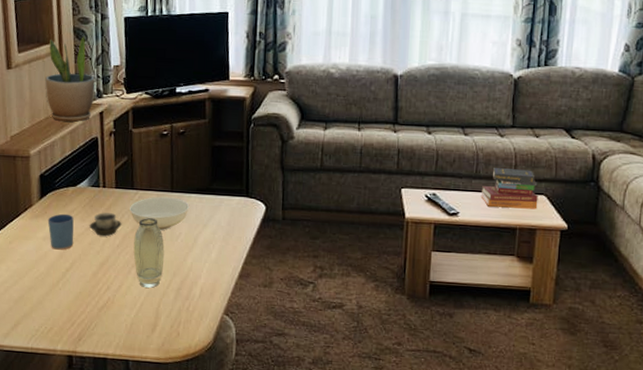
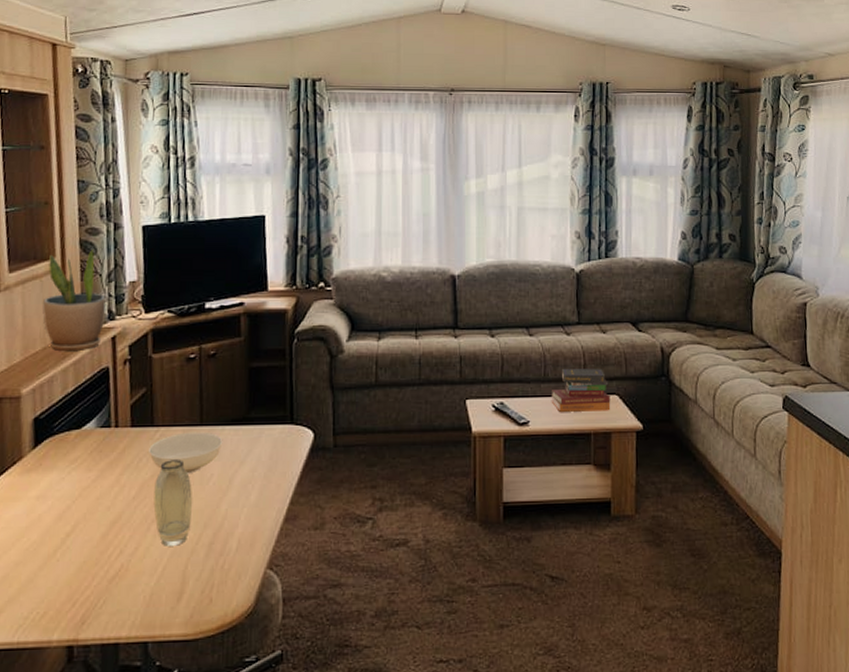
mug: present [47,213,74,250] -> none [42,464,78,510]
cup: present [89,212,122,236] -> none [97,458,139,486]

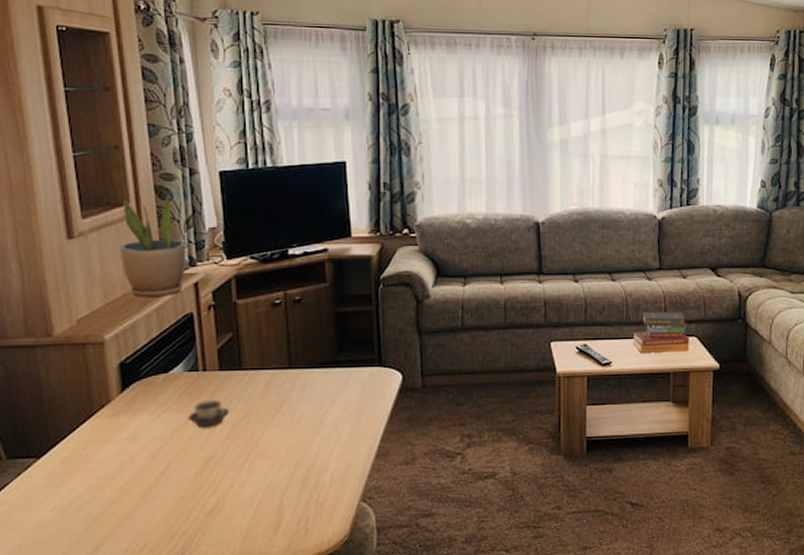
cup: none [97,458,139,486] -> present [188,400,230,427]
bowl: present [149,431,223,473] -> none [239,374,313,413]
vase: present [153,460,193,546] -> none [246,401,285,482]

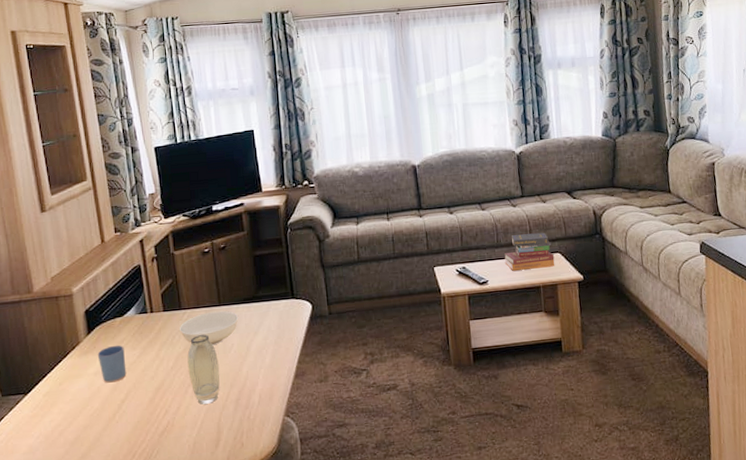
potted plant: present [120,194,185,298] -> none [81,169,132,255]
mug: none [132,406,169,451] -> present [97,345,127,383]
cup: present [188,400,230,427] -> none [141,336,174,361]
bowl: none [239,374,313,413] -> present [180,310,239,345]
vase: none [246,401,285,482] -> present [187,334,220,404]

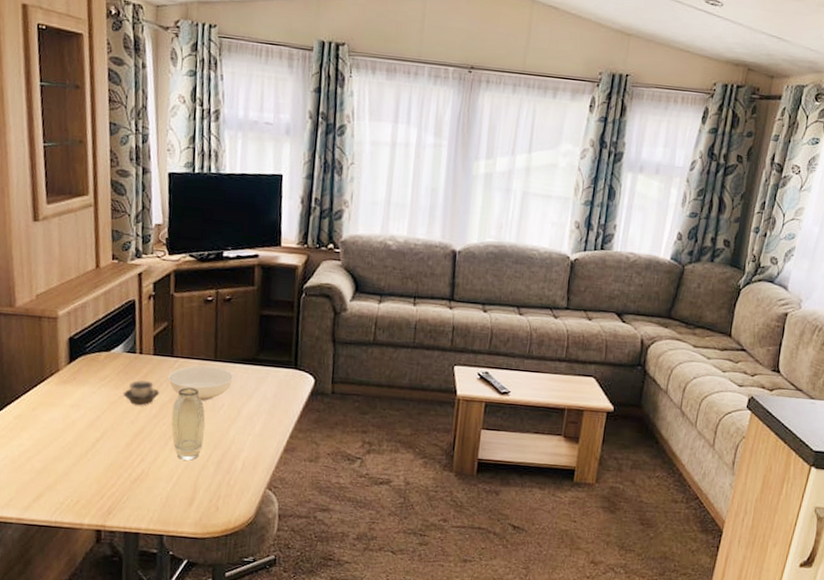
mug: present [97,345,127,383] -> none [76,380,106,419]
cup: none [141,336,174,361] -> present [123,380,160,405]
books: present [504,232,555,271] -> none [532,349,588,391]

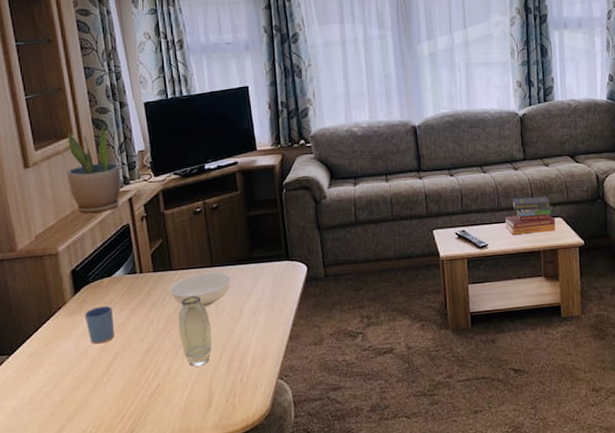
mug: none [76,380,106,419] -> present [84,305,115,344]
potted plant: none [77,189,134,283] -> present [67,125,121,214]
cup: present [123,380,160,405] -> none [130,297,164,322]
books: none [532,349,588,391] -> present [505,196,556,235]

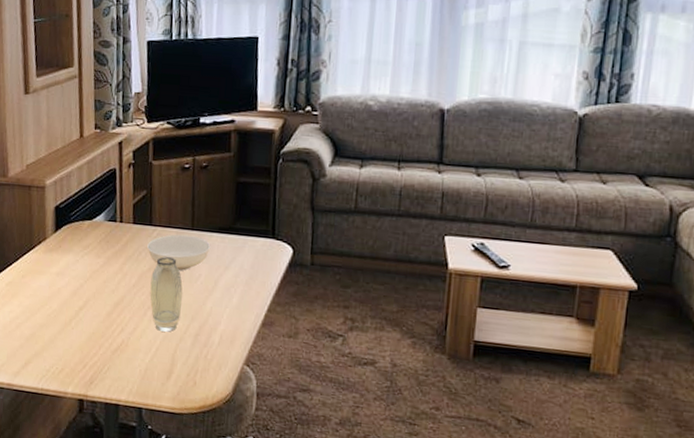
potted plant: present [67,125,121,214] -> none [63,60,115,152]
mug: present [84,305,115,344] -> none [61,248,89,287]
books: present [505,196,556,235] -> none [535,217,604,266]

